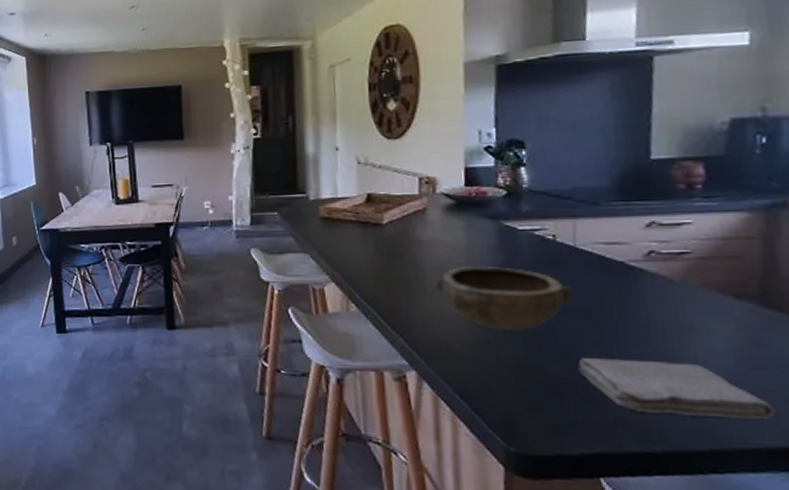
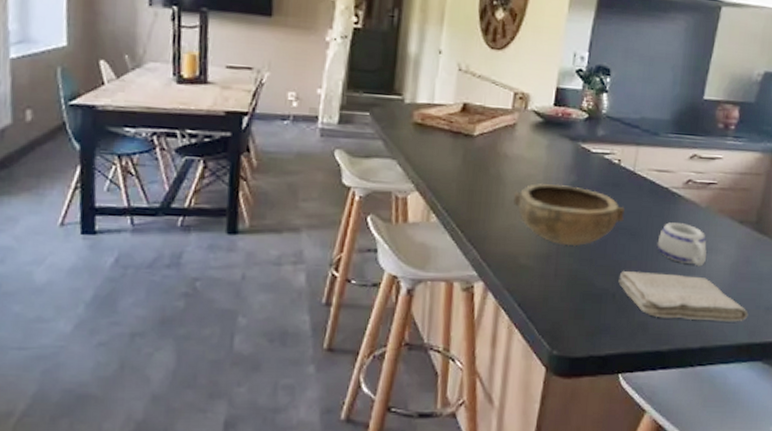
mug: none [621,301,696,351] -> present [657,222,707,267]

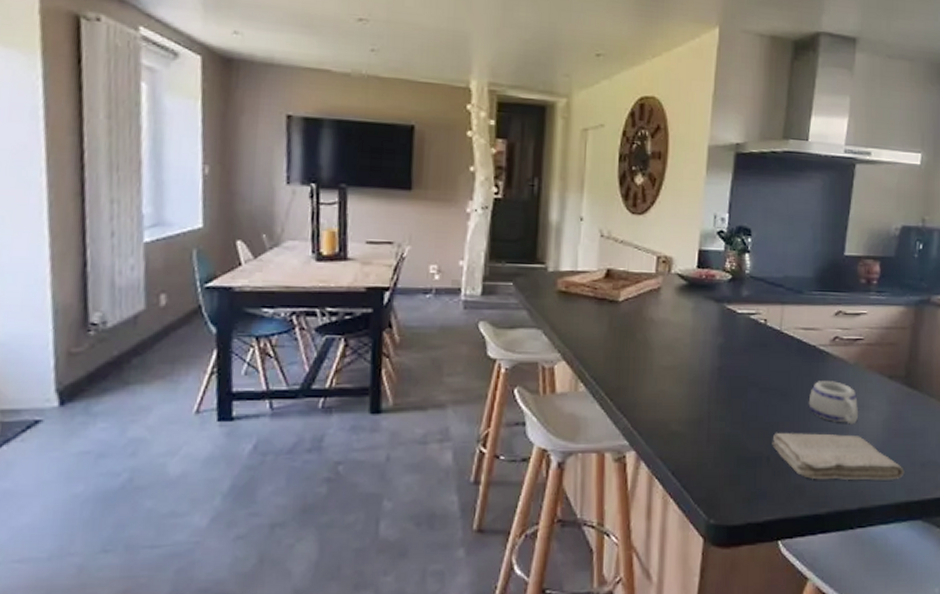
bowl: present [513,182,625,247] -> none [662,346,774,410]

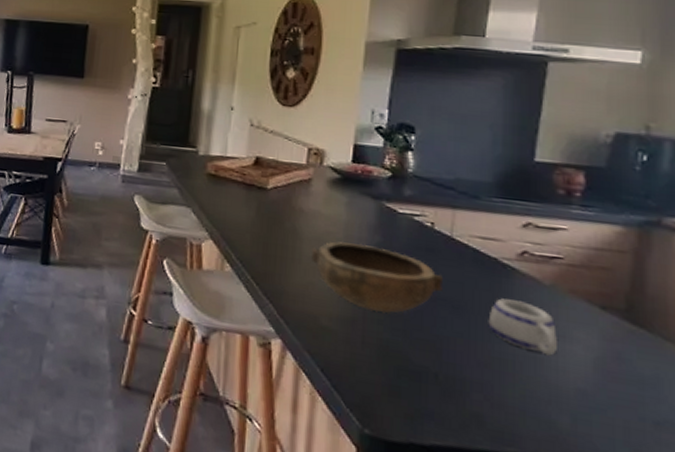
bowl: none [662,346,774,410] -> present [312,241,443,314]
washcloth: present [772,433,905,481] -> none [441,348,629,434]

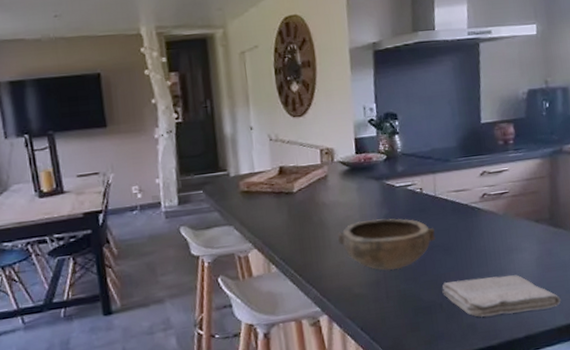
washcloth: none [441,348,629,434] -> present [442,275,561,317]
mug: present [488,298,559,356] -> none [468,231,514,266]

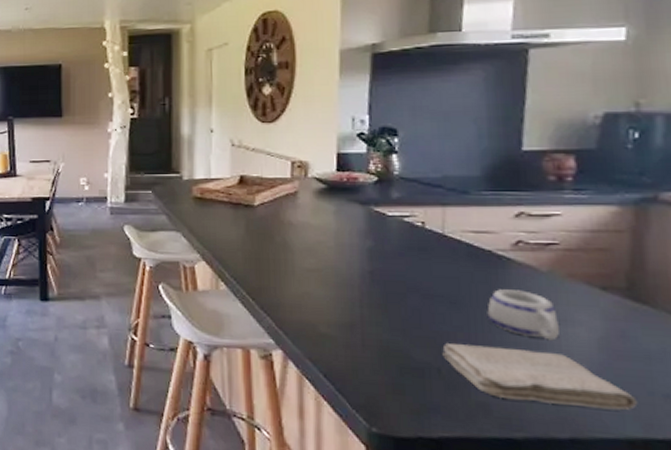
bowl: present [338,218,436,271] -> none [304,249,438,315]
mug: none [468,231,514,266] -> present [487,289,561,341]

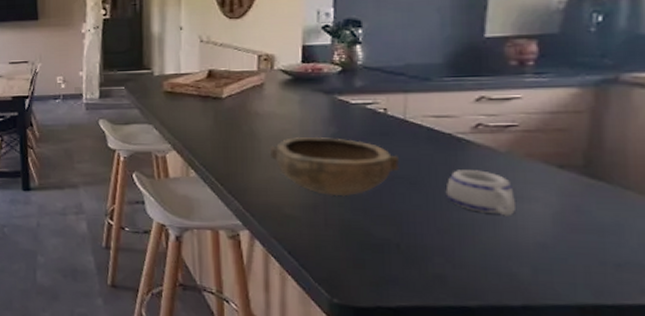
bowl: none [304,249,438,315] -> present [270,136,399,197]
washcloth: present [442,343,638,411] -> none [401,221,590,280]

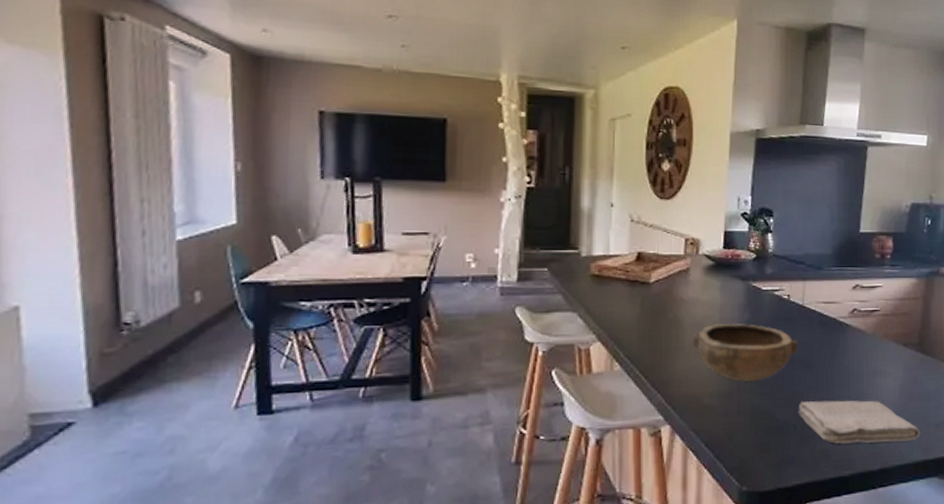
washcloth: none [401,221,590,280] -> present [798,400,921,444]
mug: present [445,170,517,216] -> none [830,351,878,391]

